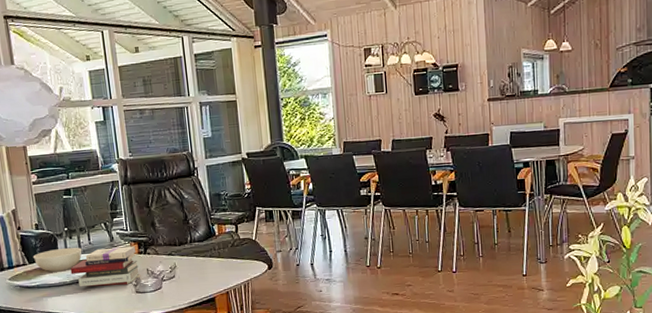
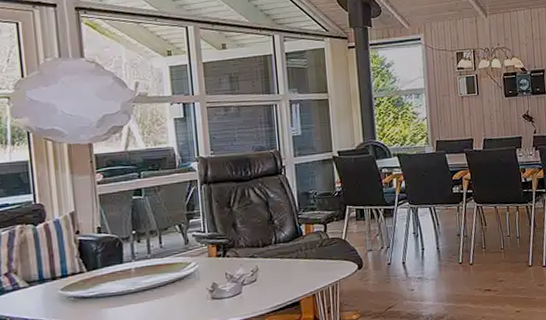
bowl: present [33,247,82,273] -> none [92,251,152,281]
books: present [70,246,141,287] -> none [136,248,218,296]

